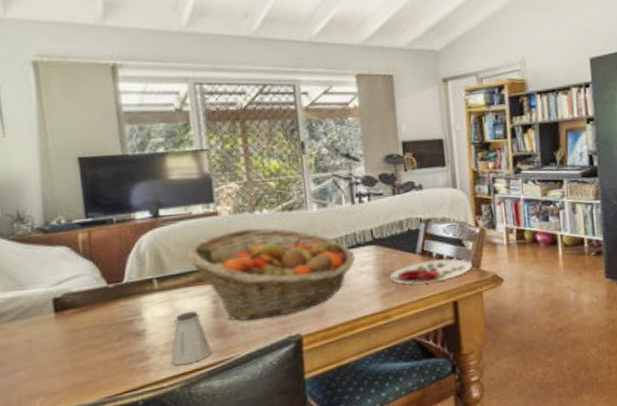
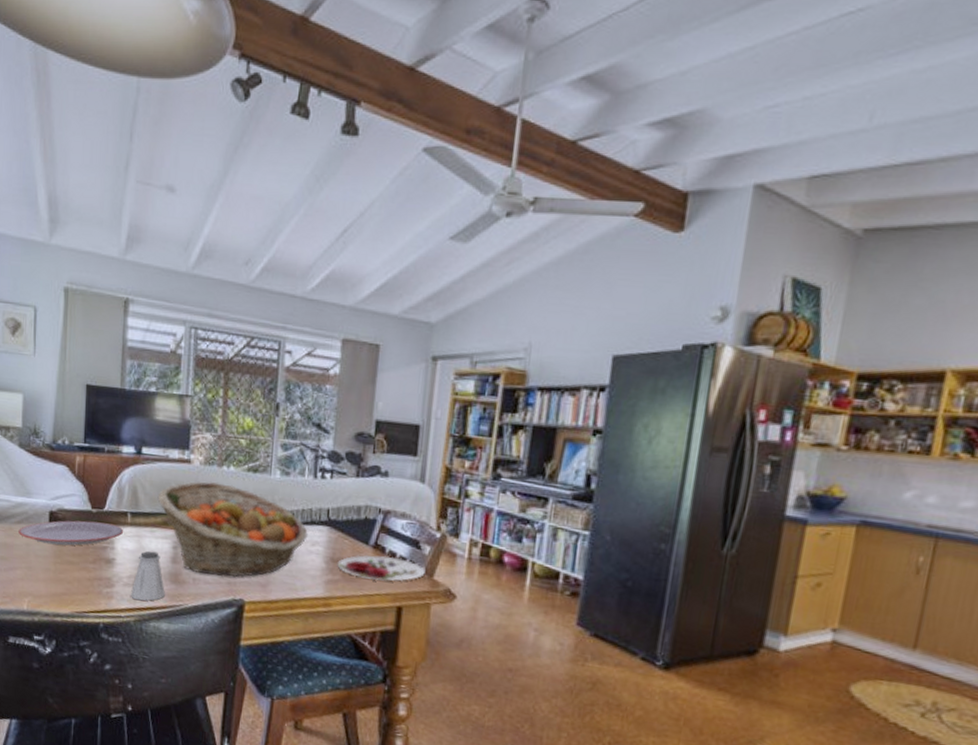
plate: none [14,294,152,335] -> present [18,520,124,546]

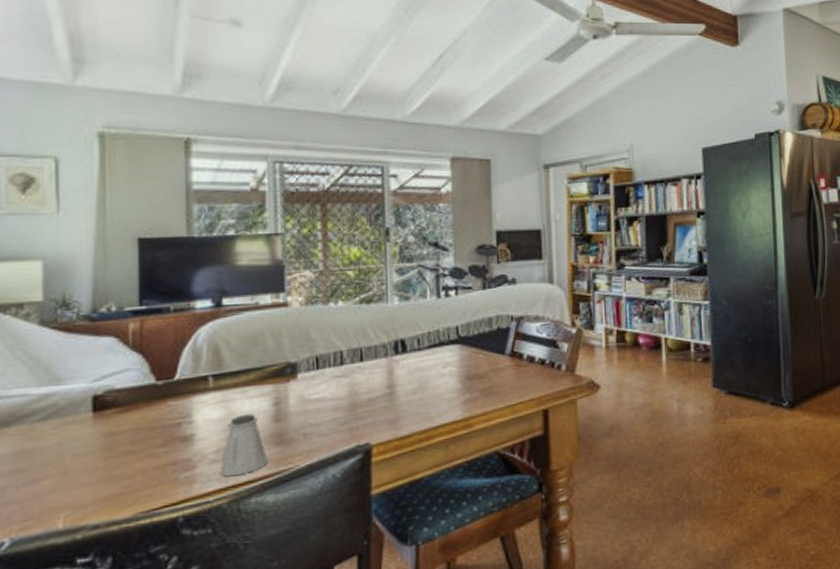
plate: present [18,520,124,546] -> none [44,393,205,438]
fruit basket: present [157,481,308,578] -> none [248,321,438,427]
plate: present [337,555,425,581] -> none [474,361,566,390]

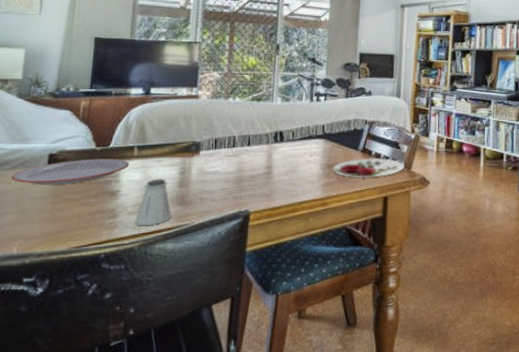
plate: none [44,393,205,438] -> present [11,159,130,186]
plate: none [474,361,566,390] -> present [332,157,404,179]

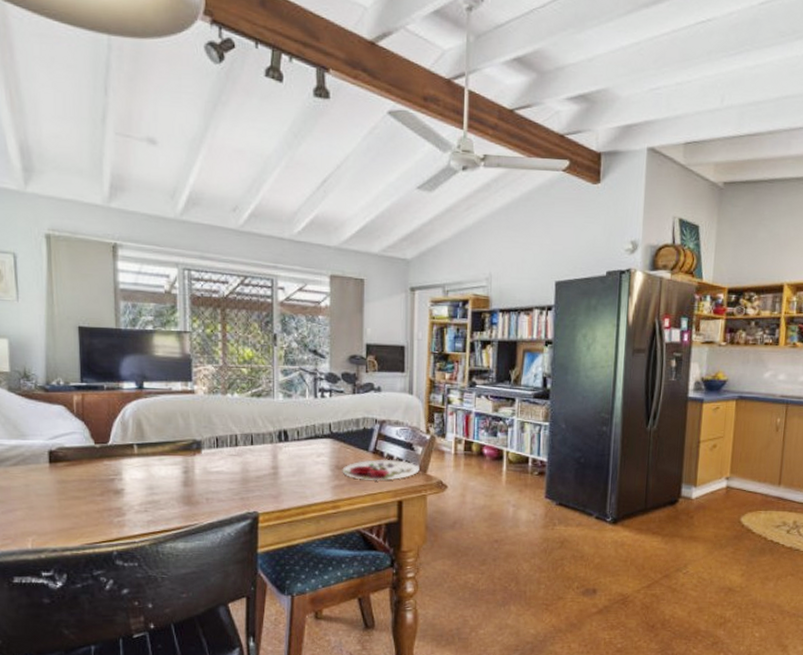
plate: present [11,159,130,186] -> none [15,456,131,483]
saltshaker: present [134,179,171,226] -> none [143,478,179,525]

